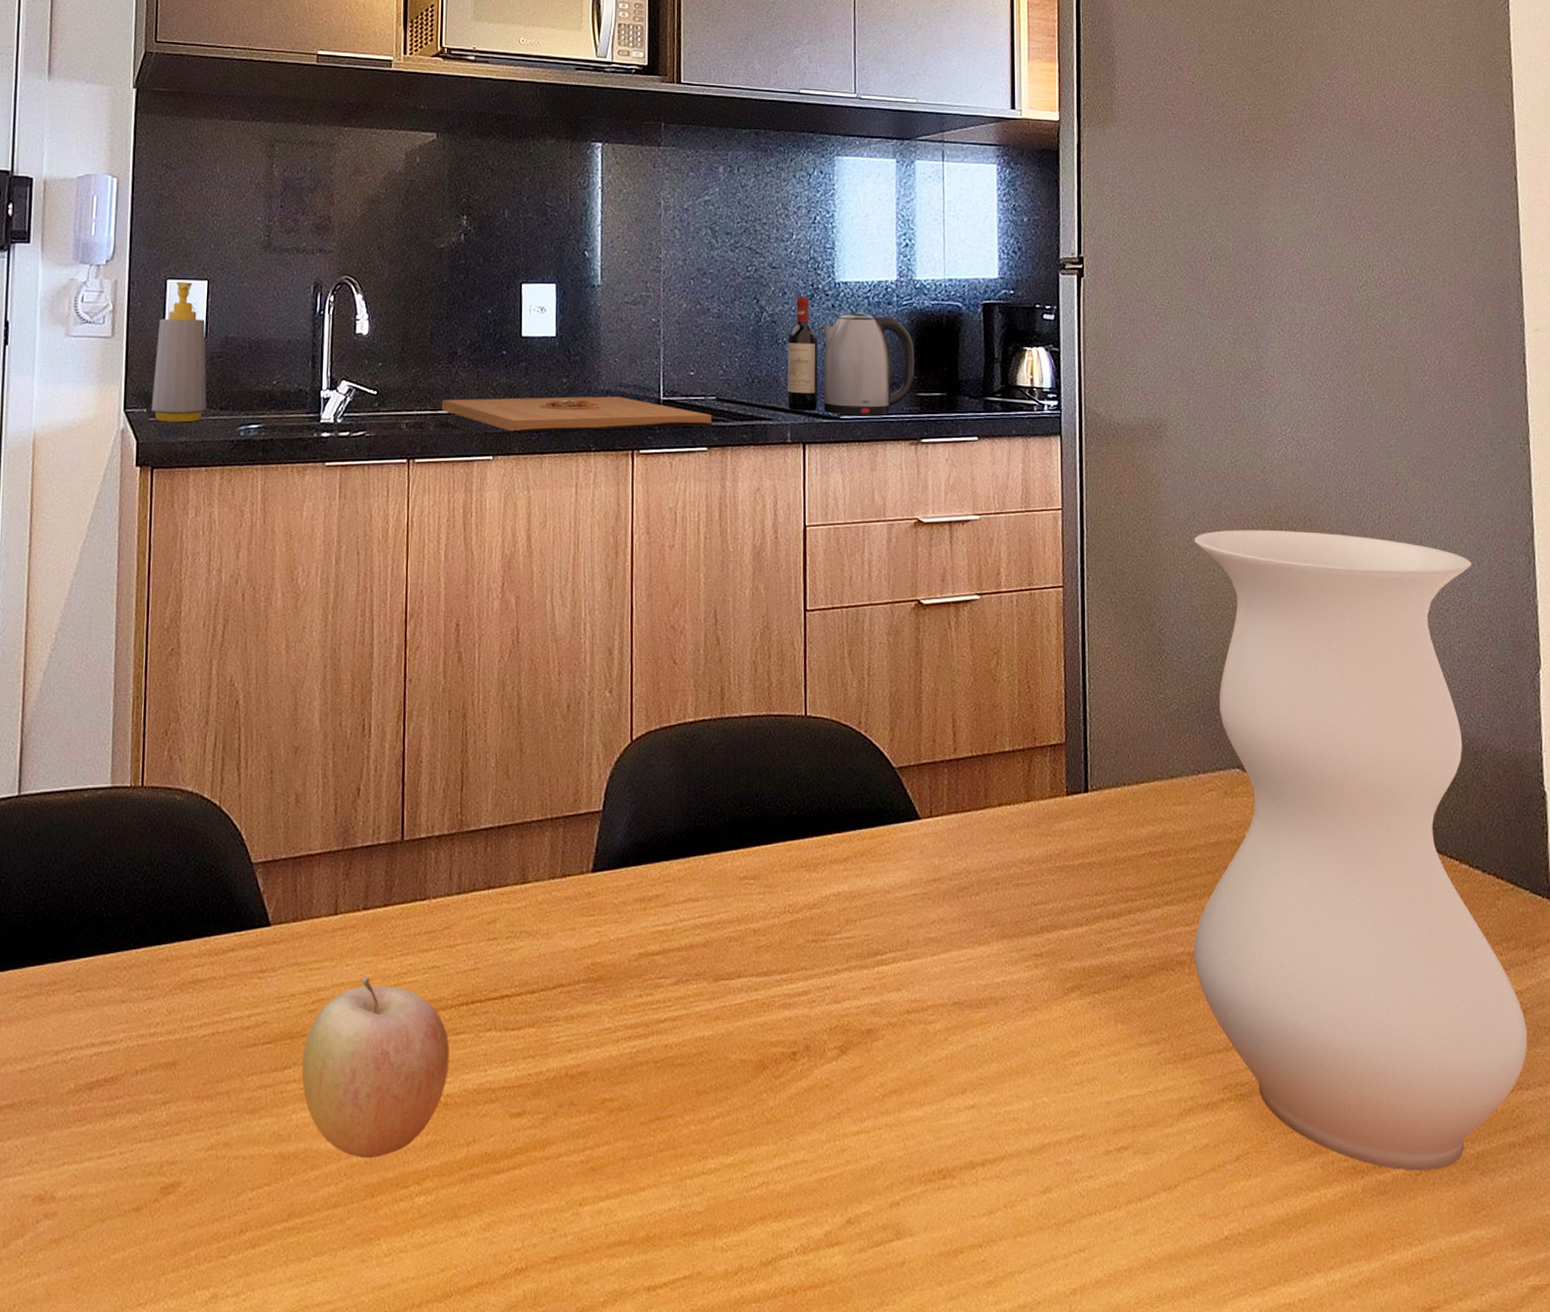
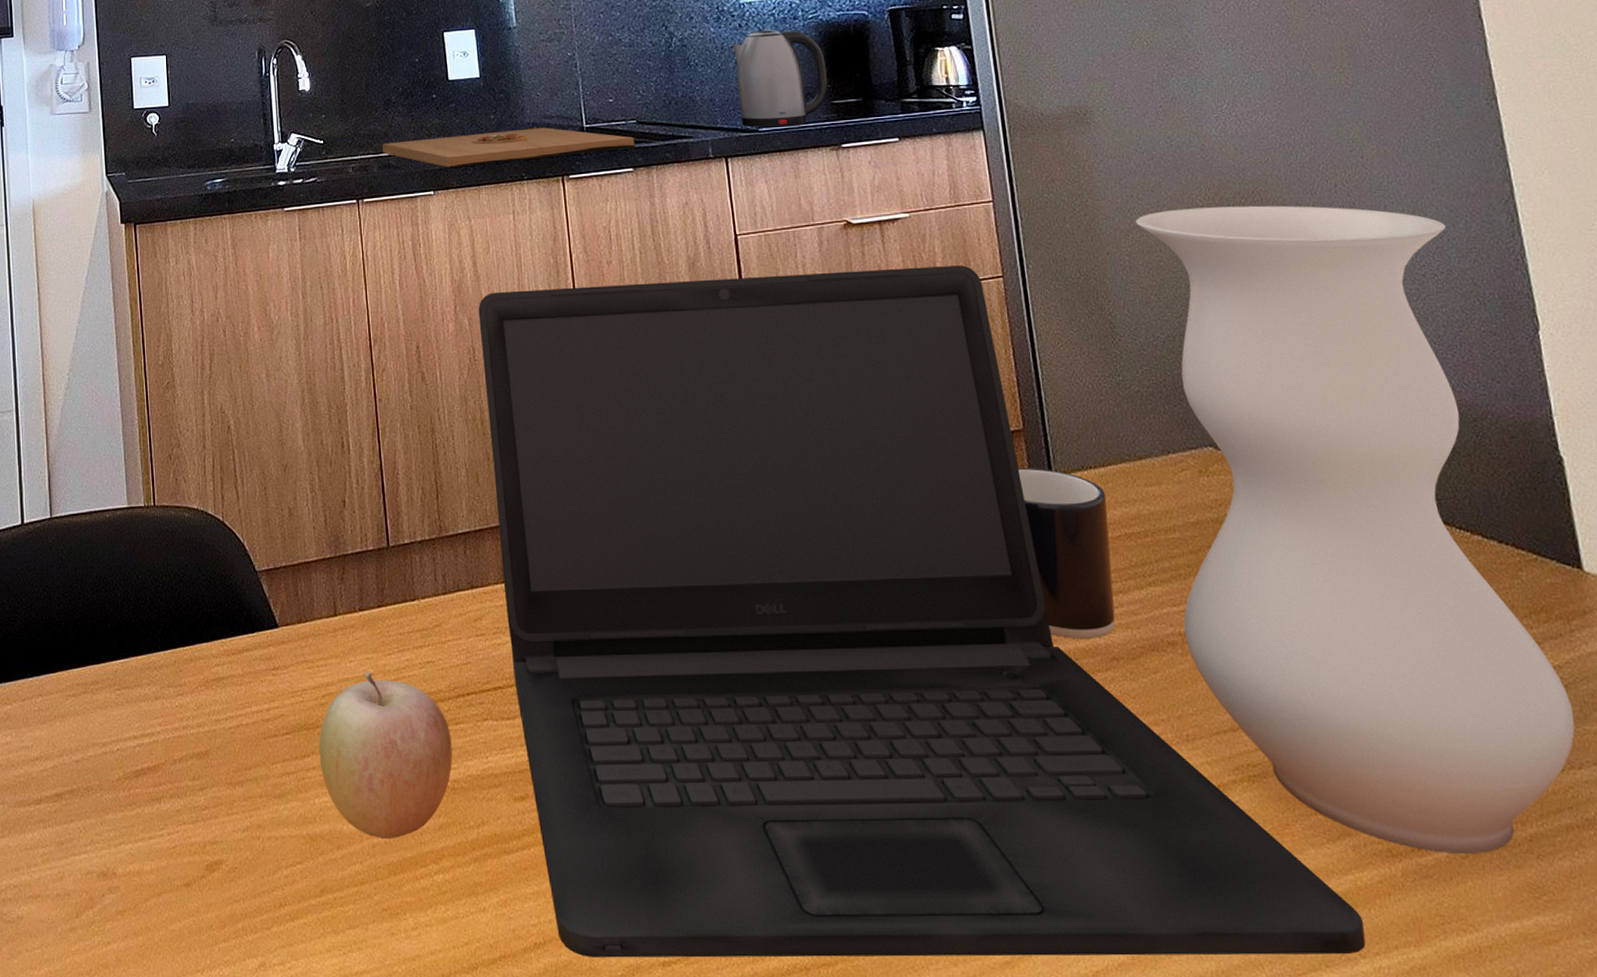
soap bottle: present [152,282,207,423] -> none [128,58,176,183]
laptop: none [523,570,1323,1283] -> present [478,265,1366,958]
wine bottle: present [787,297,818,412] -> none [699,19,736,128]
mug: none [1055,781,1136,956] -> present [1017,467,1116,639]

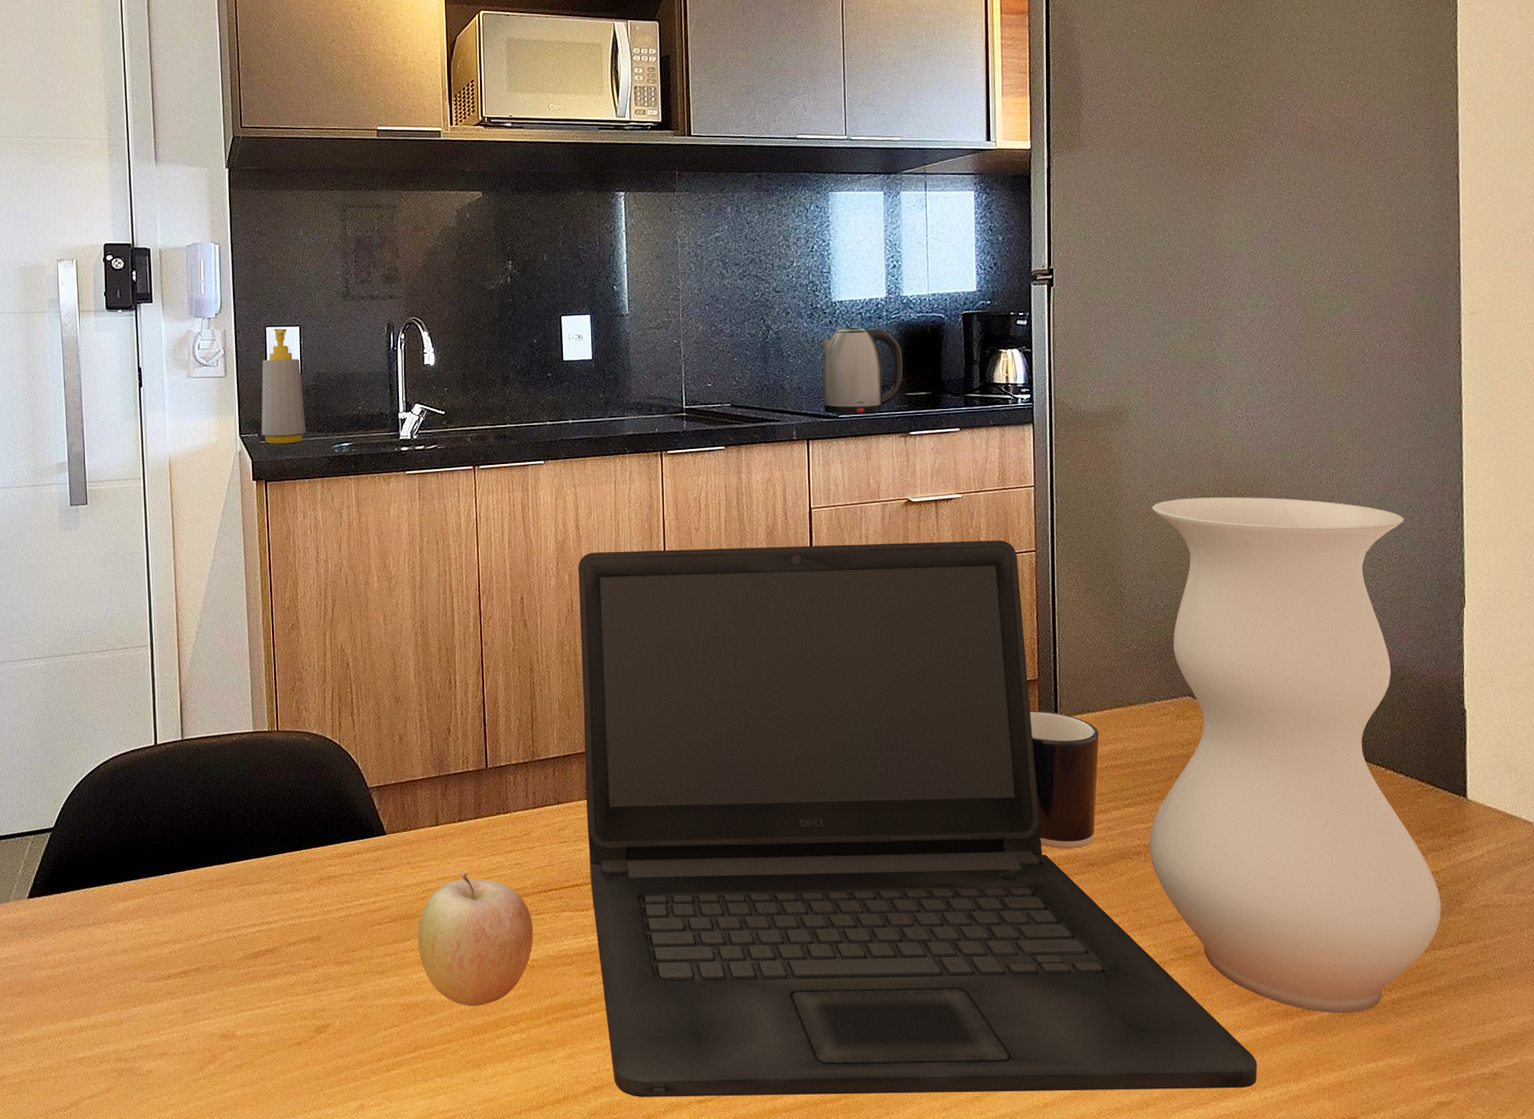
soap bottle: none [128,58,176,183] -> present [261,329,306,444]
platter: present [382,127,635,169] -> none [499,407,728,441]

